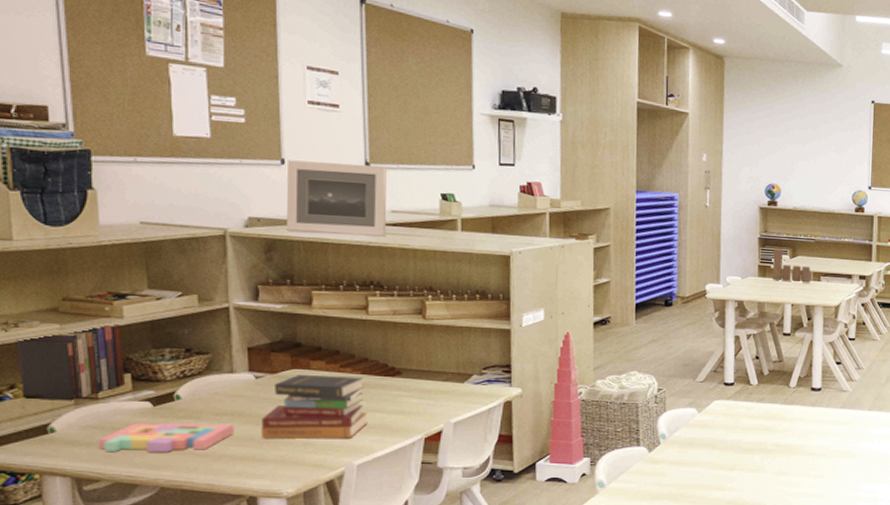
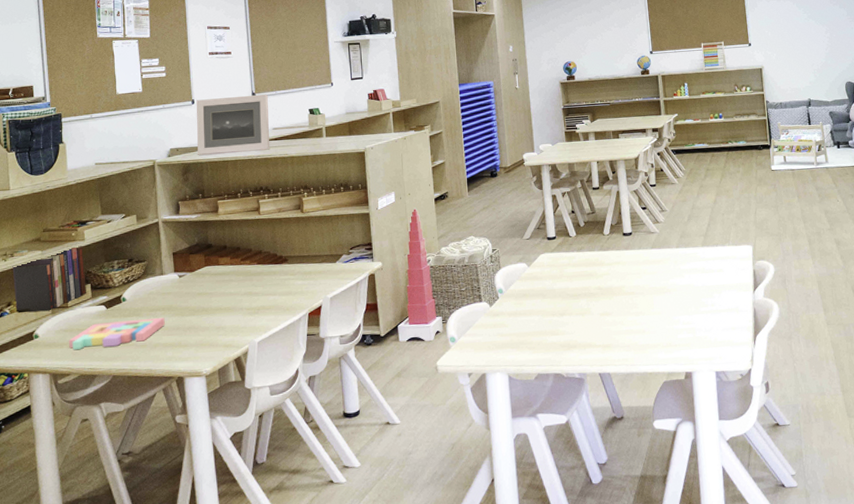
books: present [260,375,368,439] -> none [184,267,264,326]
wooden block set: present [771,249,811,283] -> none [576,115,611,143]

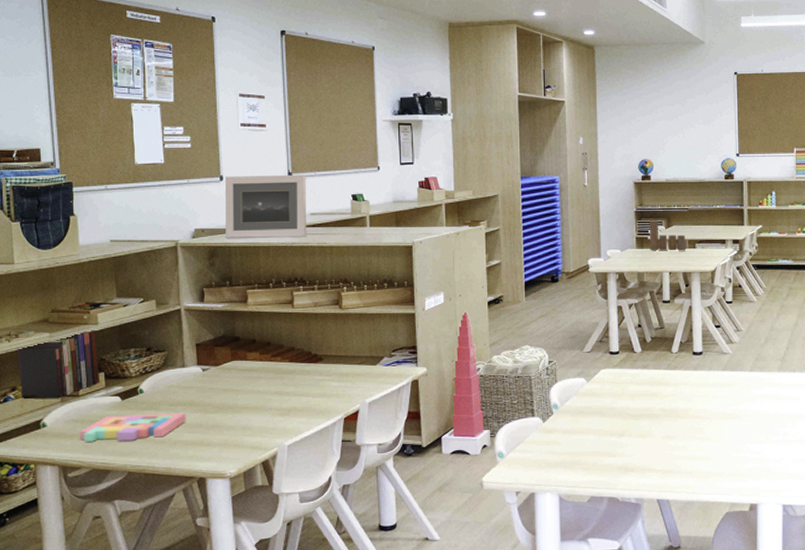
wooden block set: none [576,115,611,143] -> present [649,220,686,251]

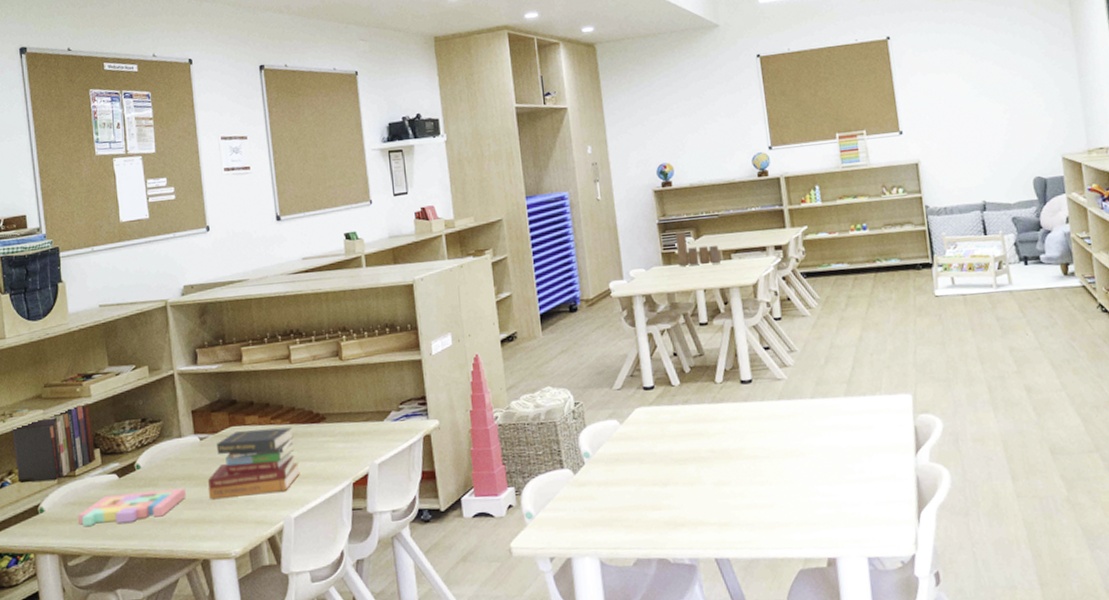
books: none [207,365,296,424] -> present [207,427,300,499]
picture frame: present [226,174,307,239] -> none [212,216,300,294]

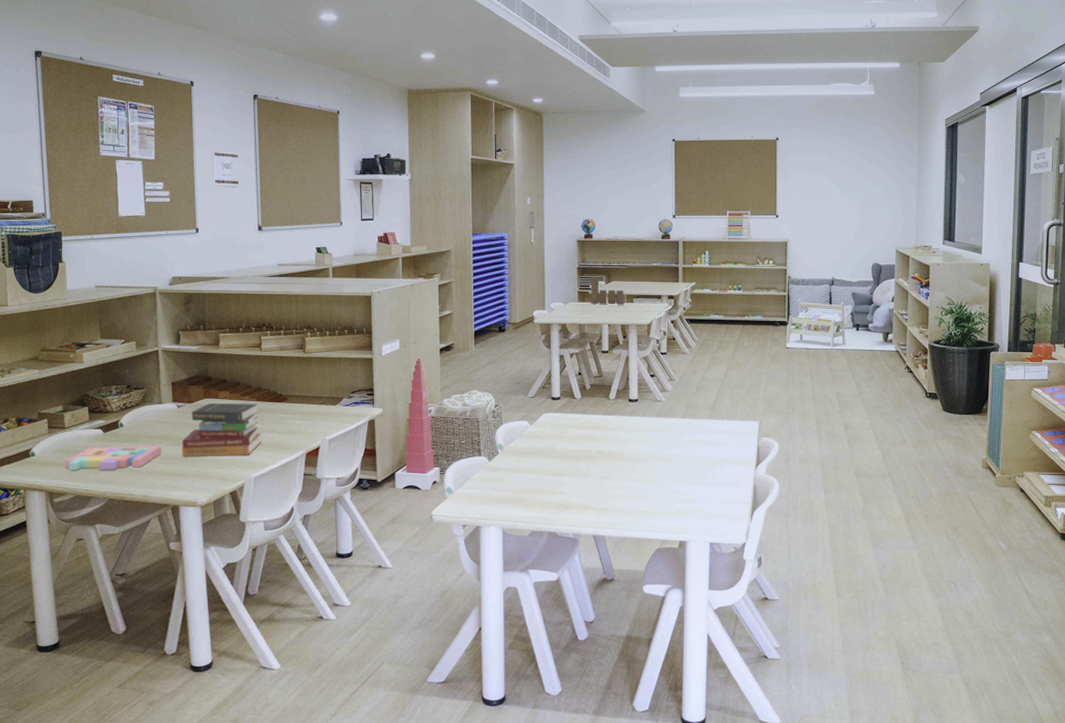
books: present [12,404,95,484] -> none [9,368,84,431]

